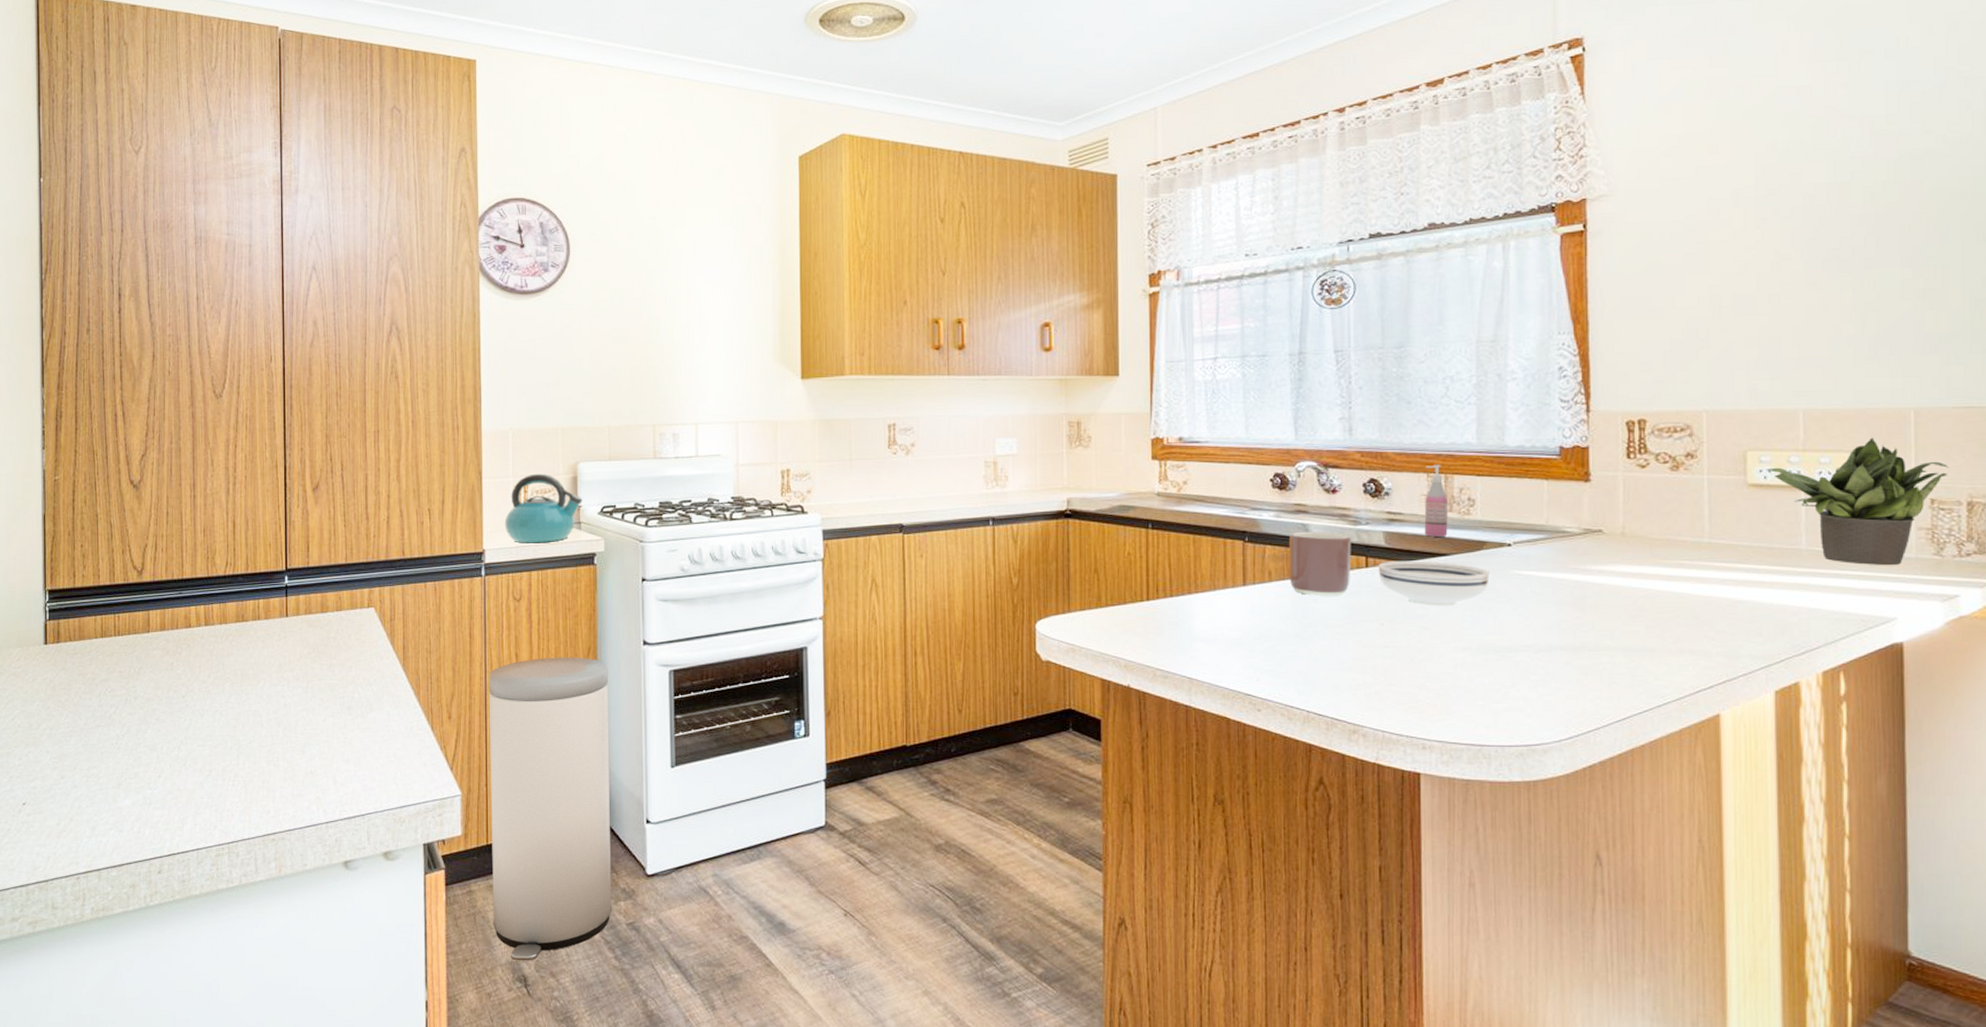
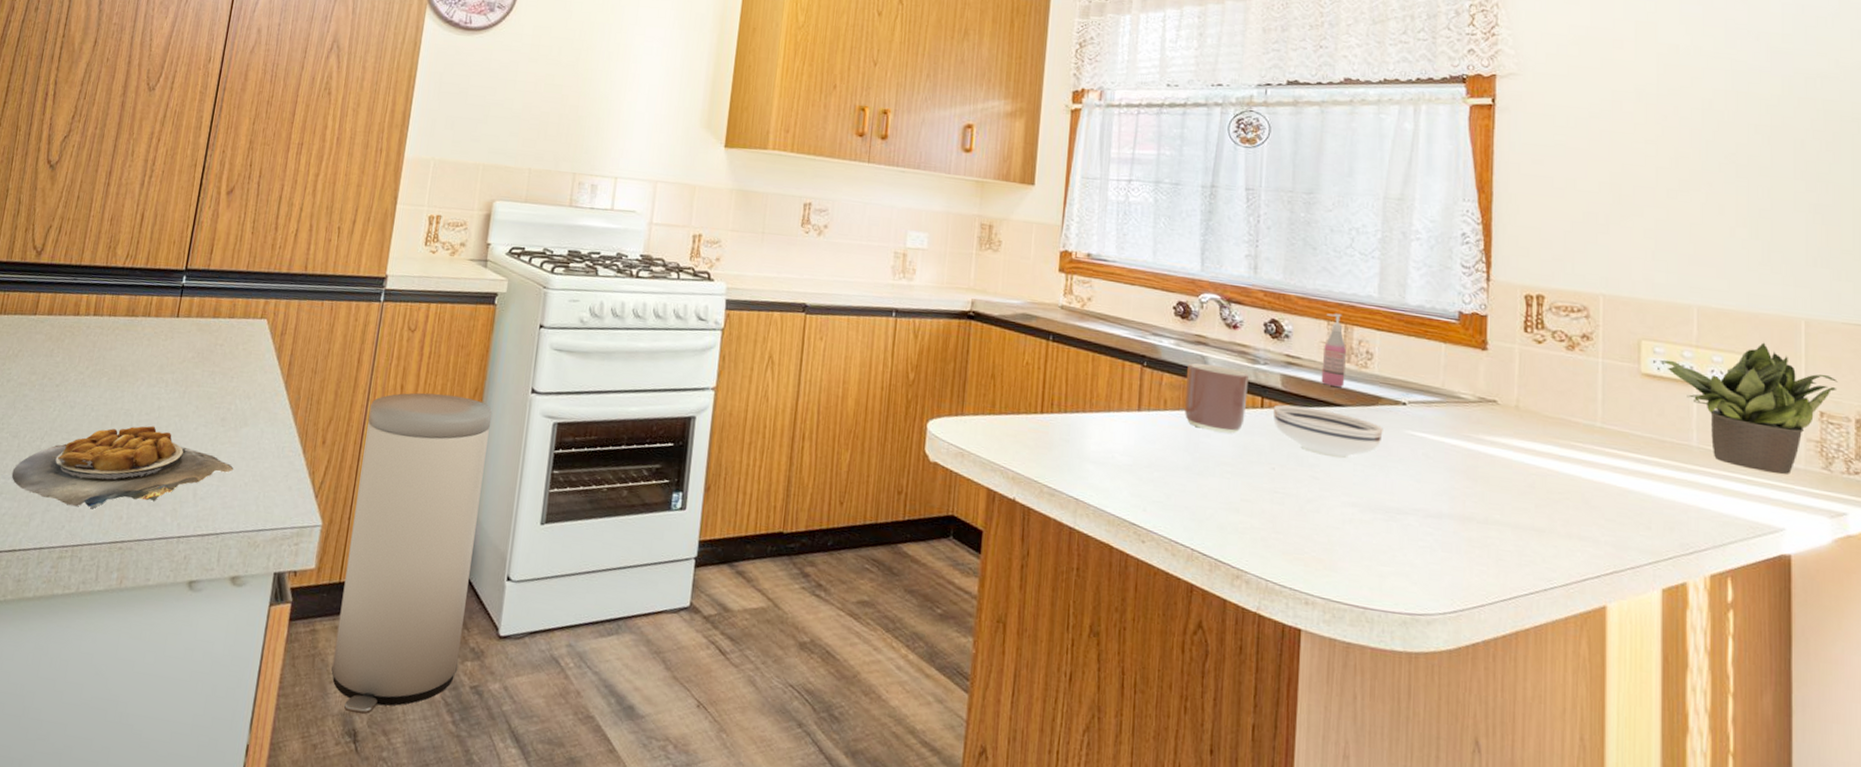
food container: none [157,723,368,807] -> present [11,425,234,509]
kettle: present [504,473,582,544] -> none [411,206,493,277]

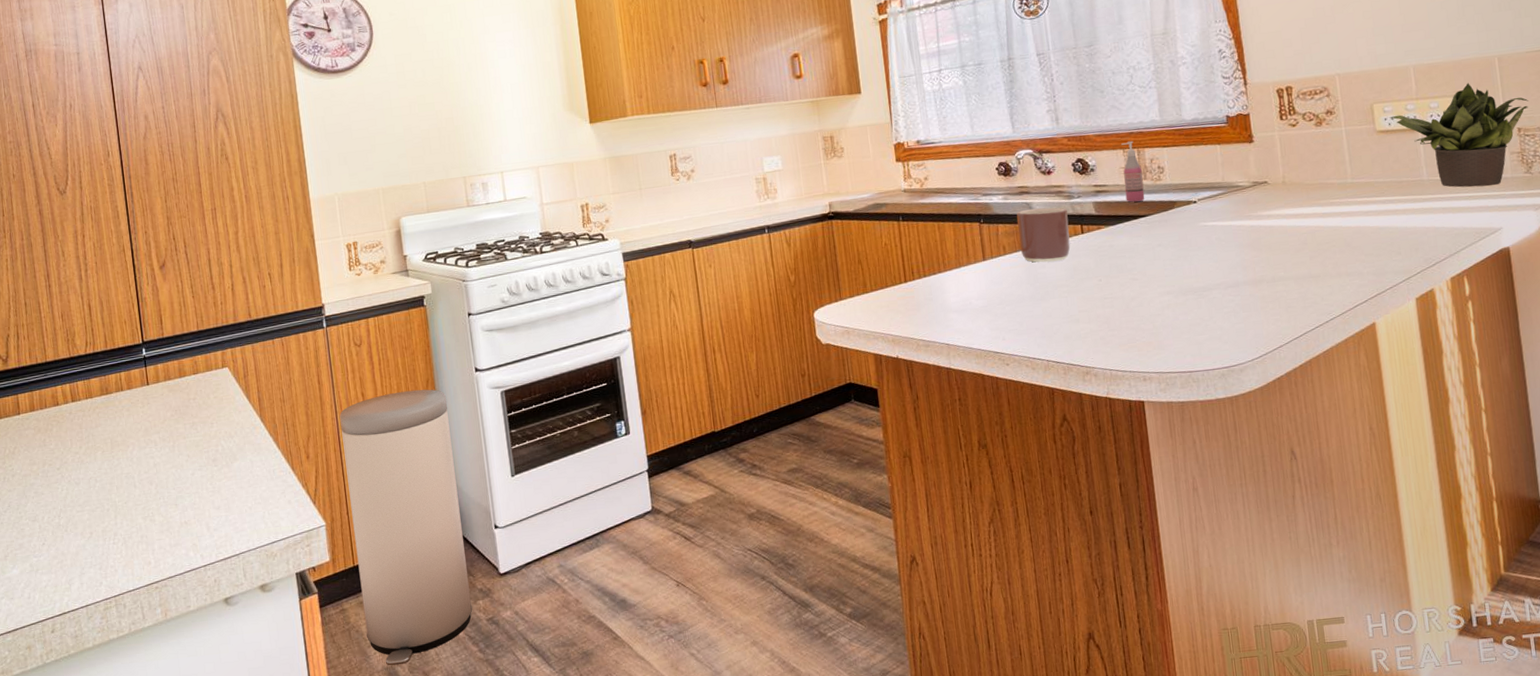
food container: present [11,425,234,509] -> none [41,481,236,565]
bowl: present [1273,404,1383,459] -> none [1091,222,1182,260]

